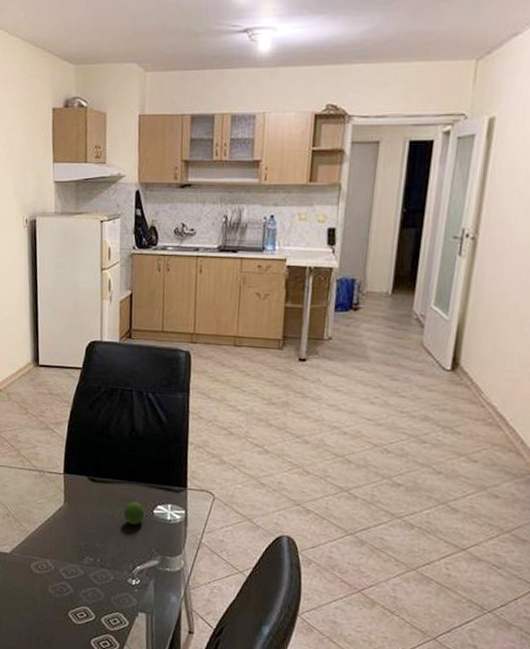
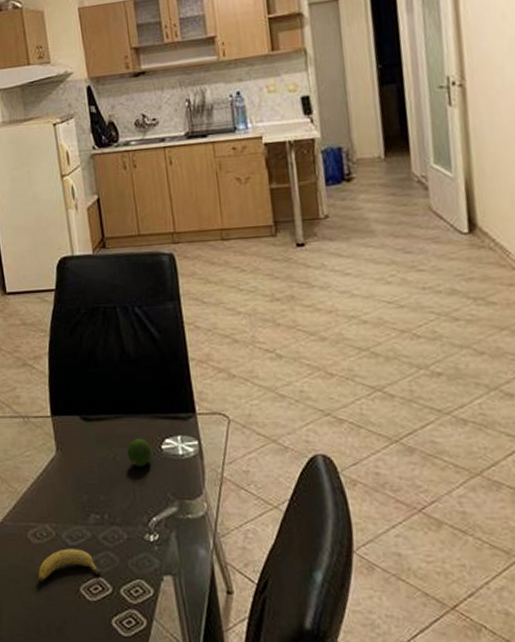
fruit: none [35,580,88,606] -> present [38,548,101,581]

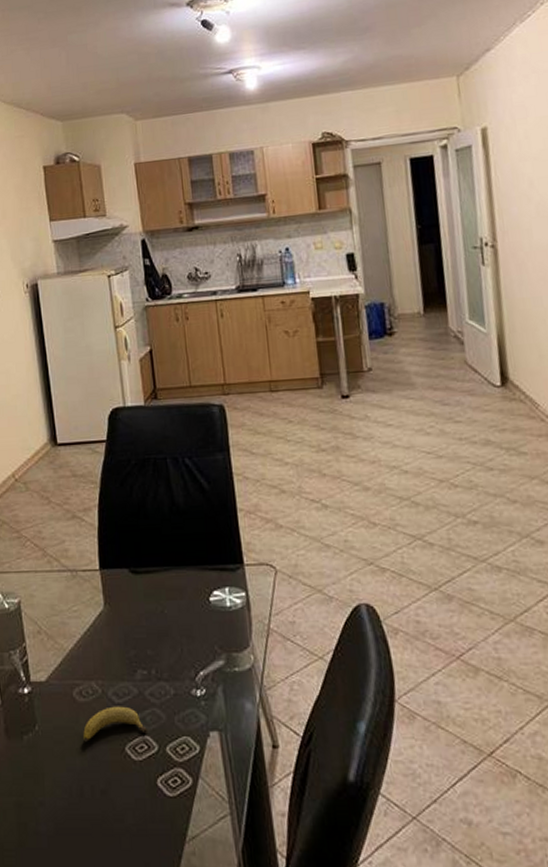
fruit: present [126,439,152,467] -> none [175,591,200,620]

